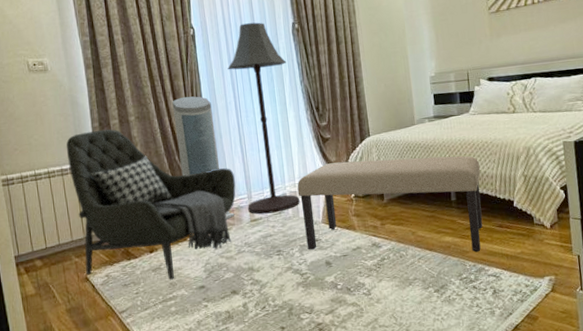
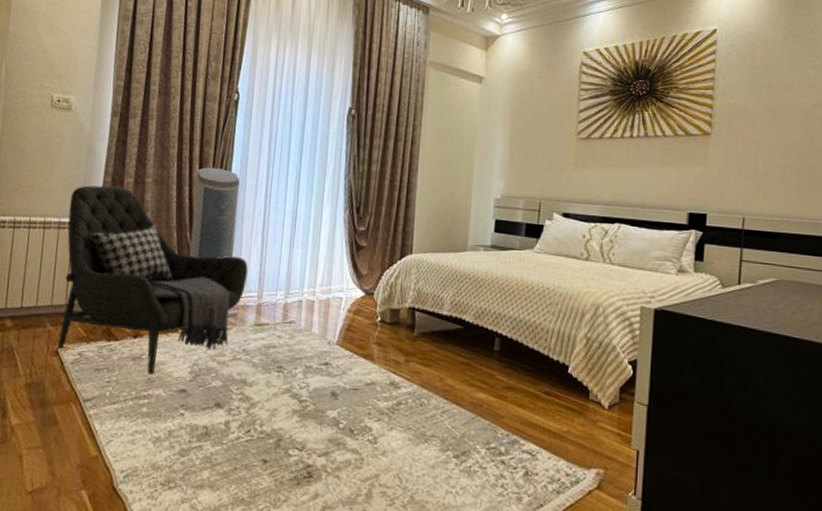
floor lamp: present [227,22,300,214] -> none [255,98,334,321]
bench: present [297,155,483,253] -> none [313,276,536,420]

